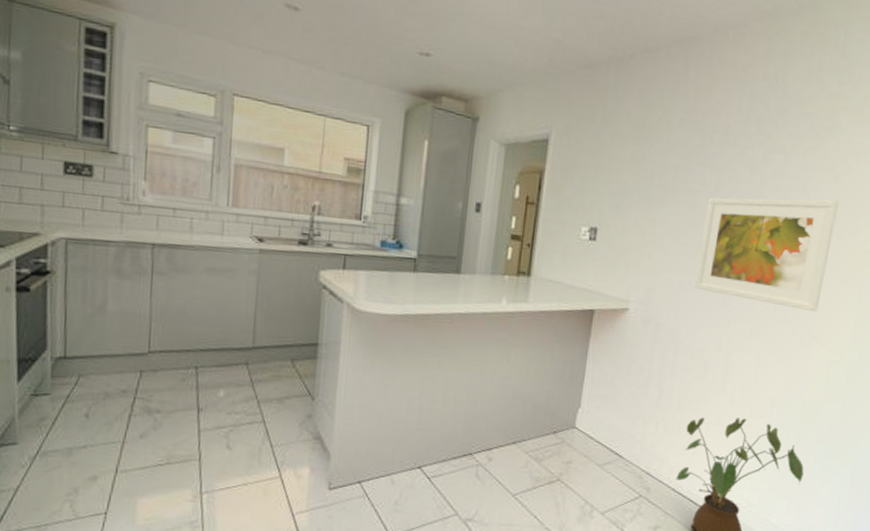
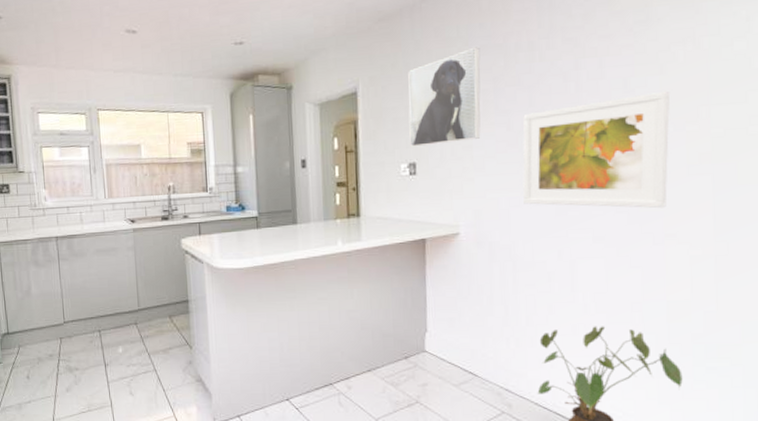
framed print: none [594,118,680,215] -> present [408,47,481,147]

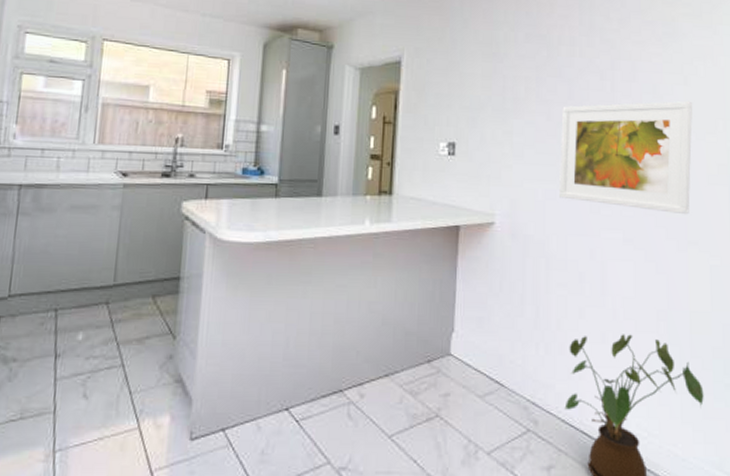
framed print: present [408,47,481,147] -> none [451,34,525,127]

